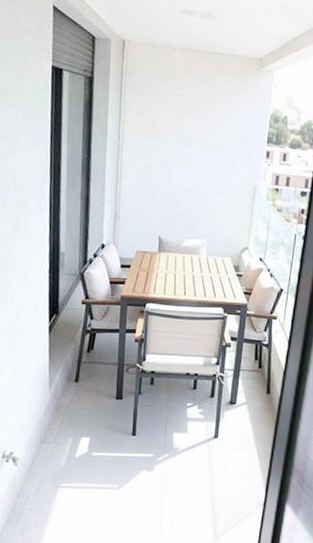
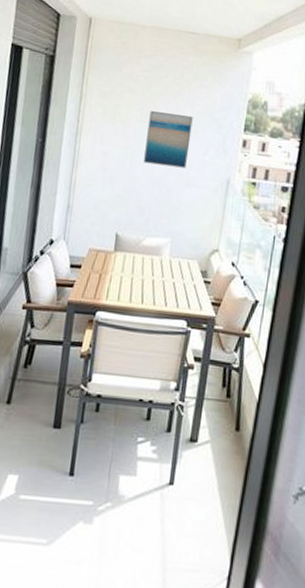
wall art: none [180,127,222,178] -> present [144,111,193,168]

